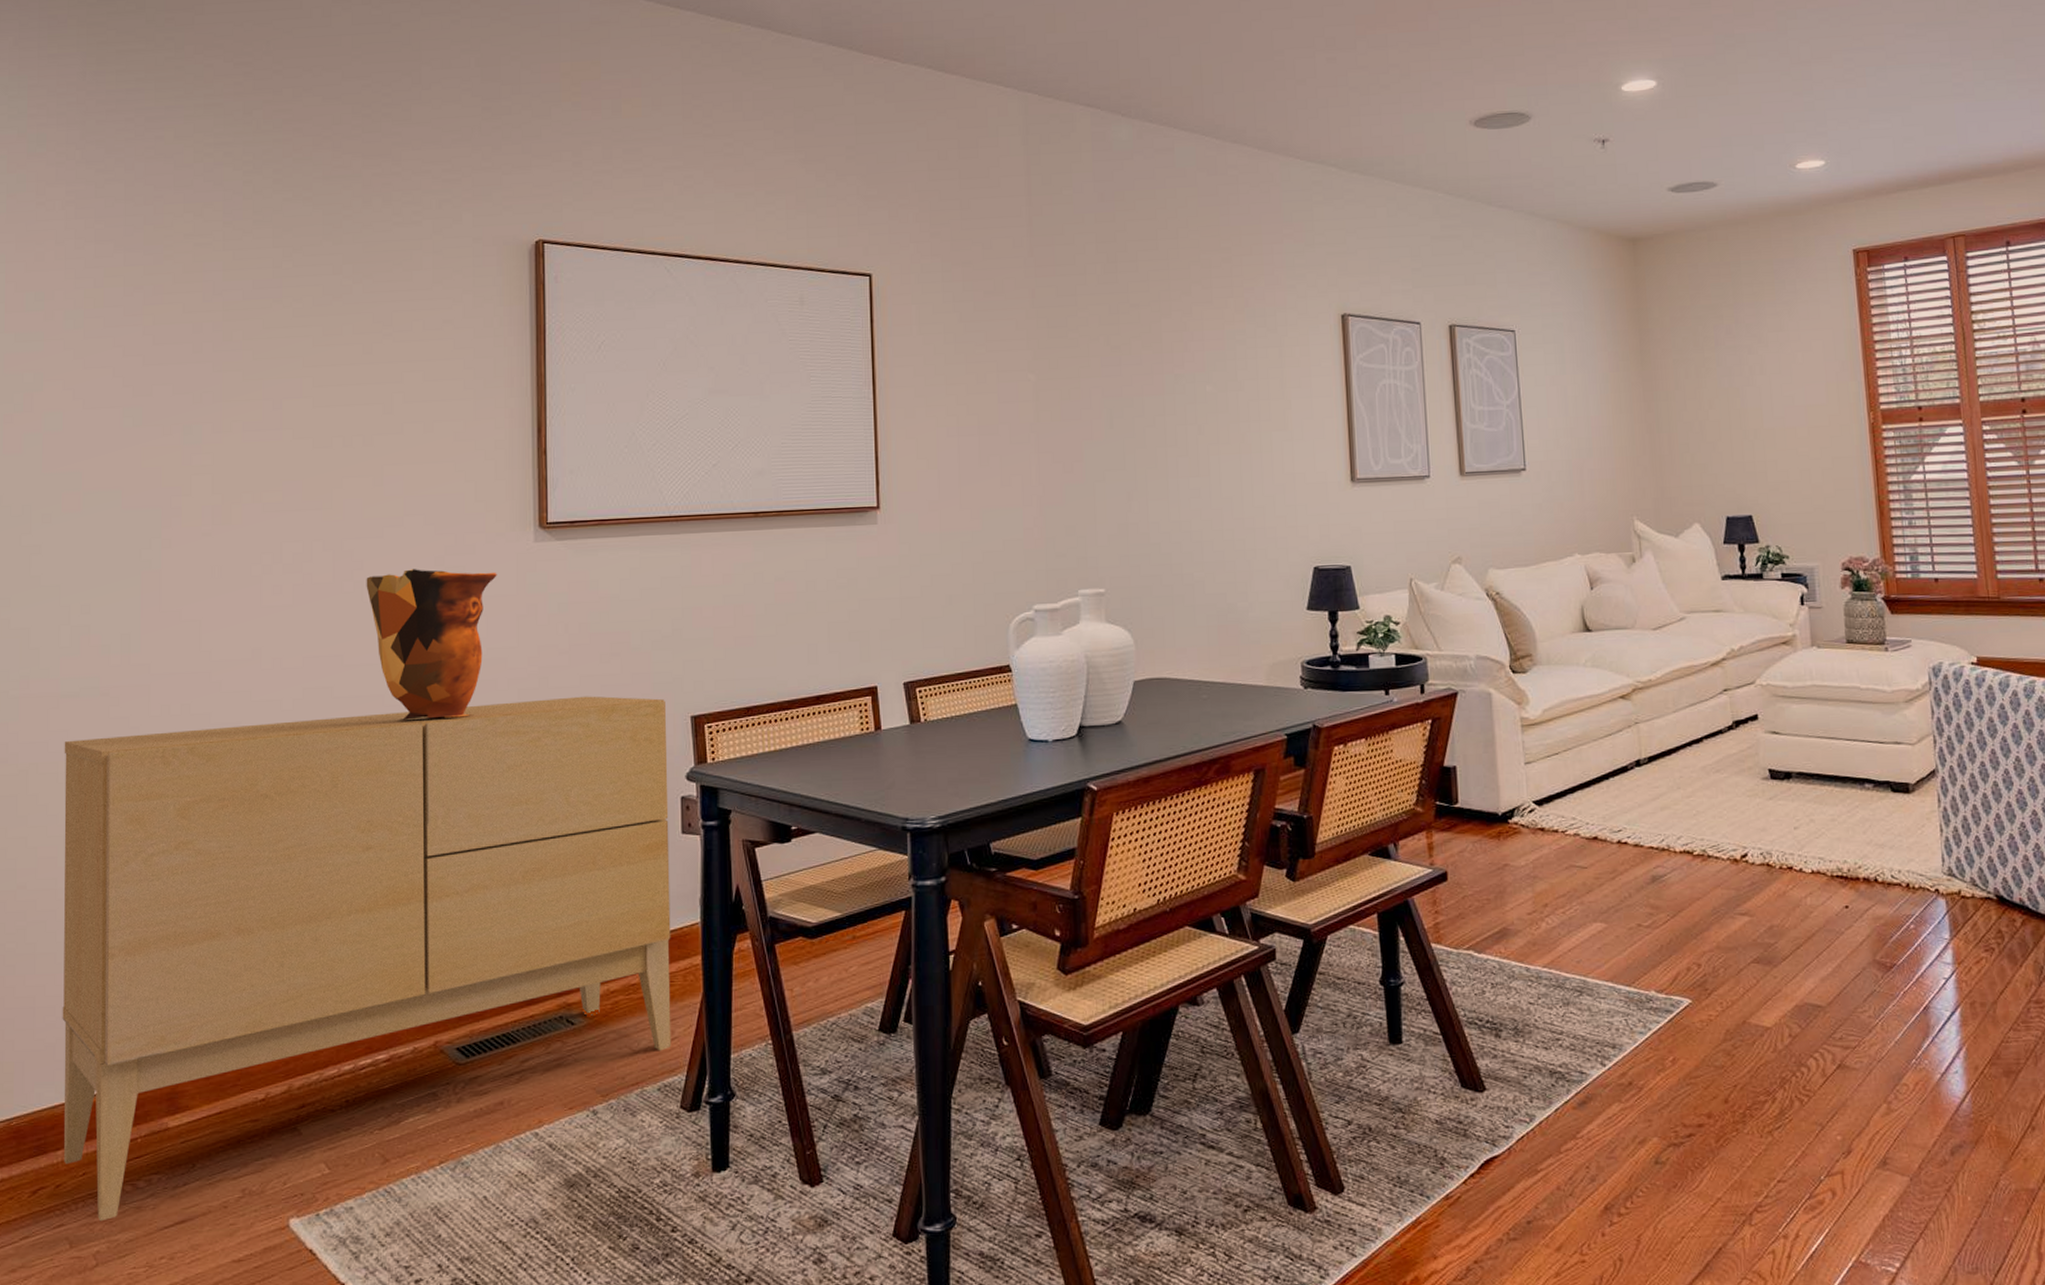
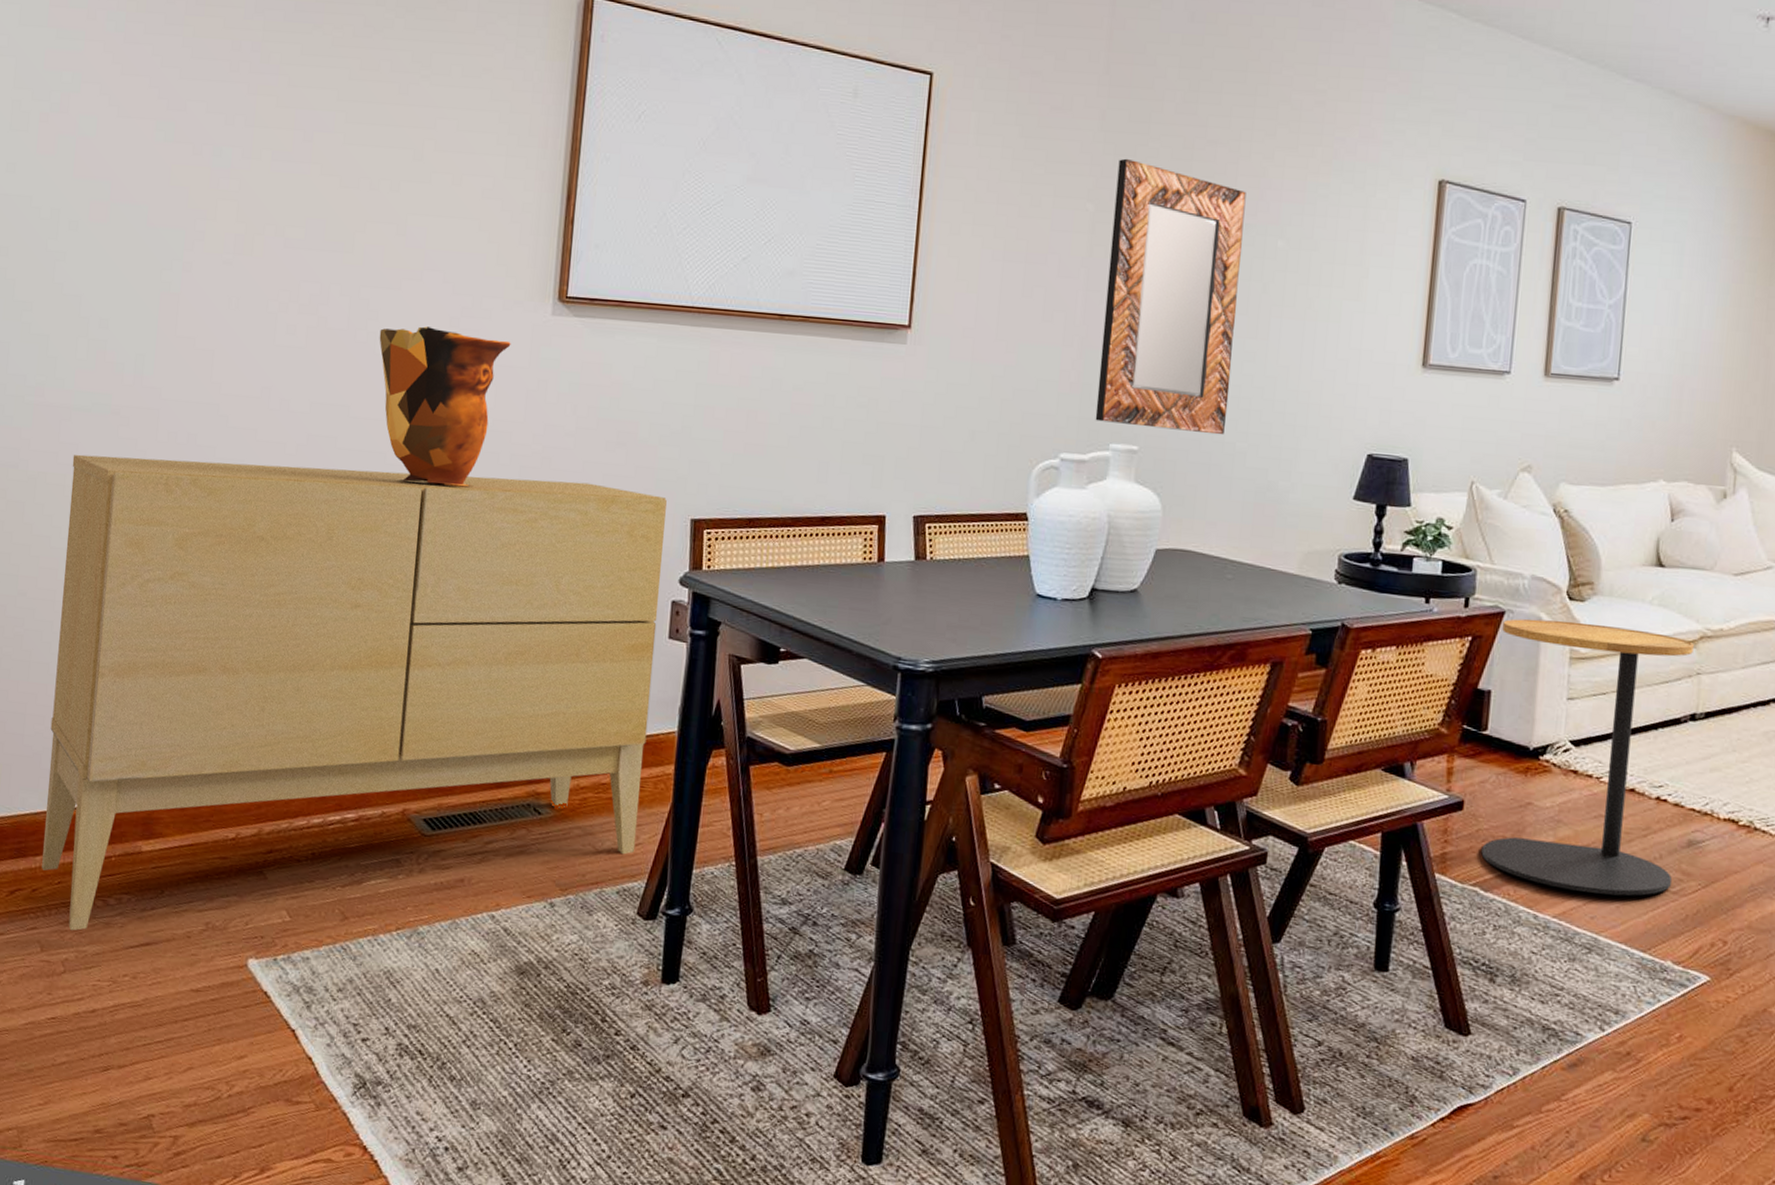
home mirror: none [1052,329,1182,571] -> present [1095,158,1246,435]
side table: none [1457,691,1643,940] -> present [1481,618,1694,896]

